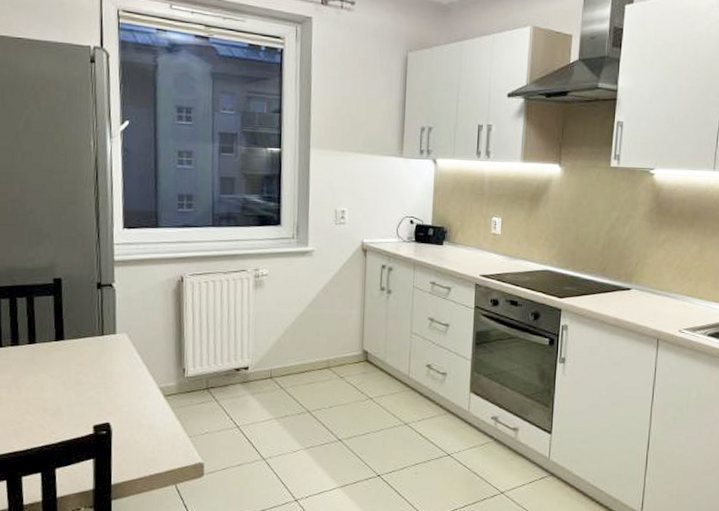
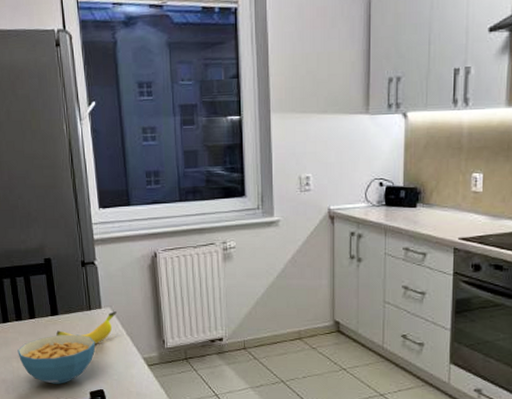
cereal bowl: none [9,361,105,418] -> present [17,334,96,384]
banana: none [59,337,133,373] -> present [56,311,117,344]

